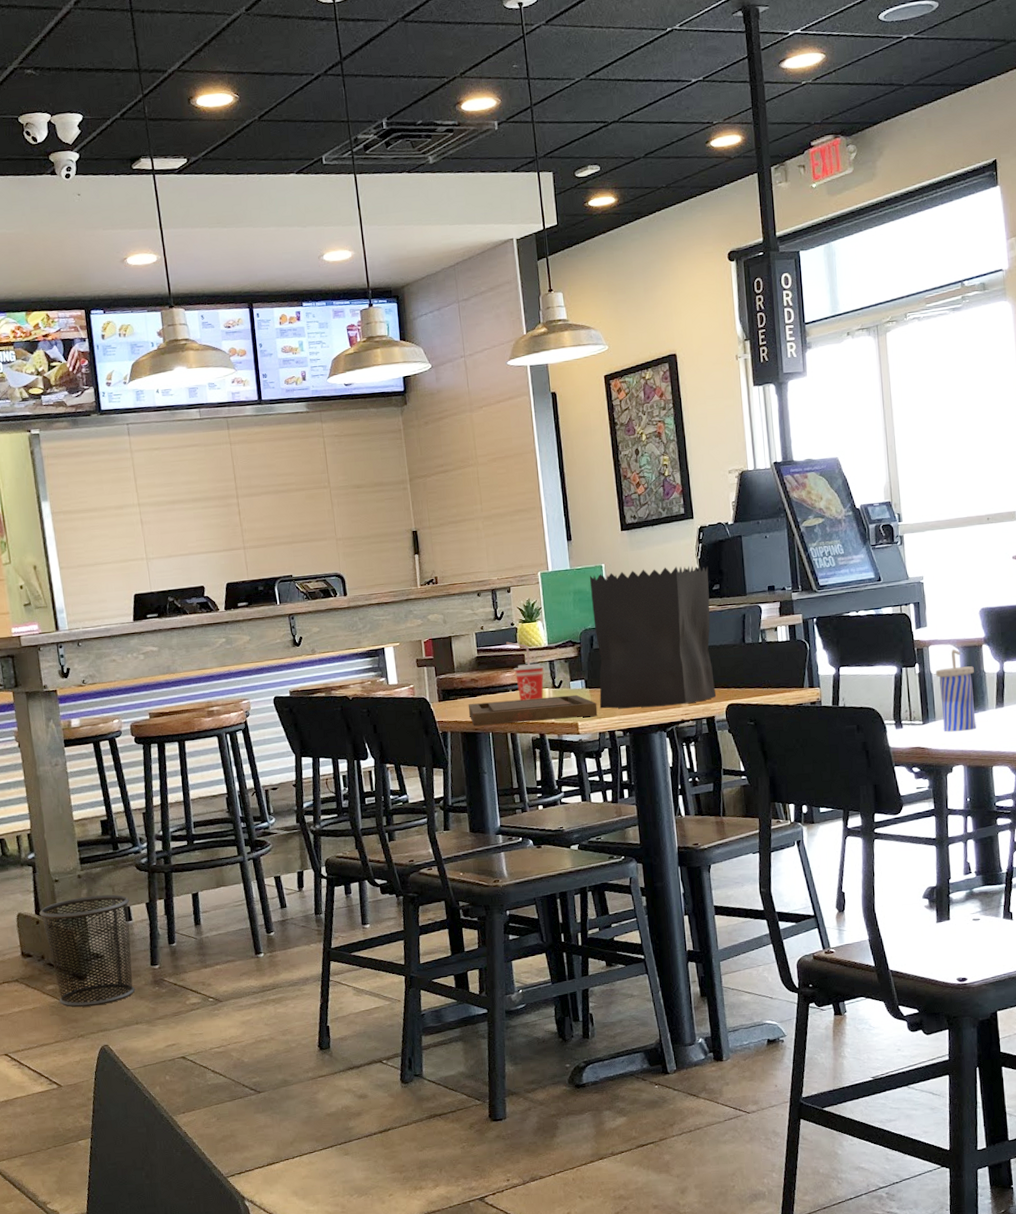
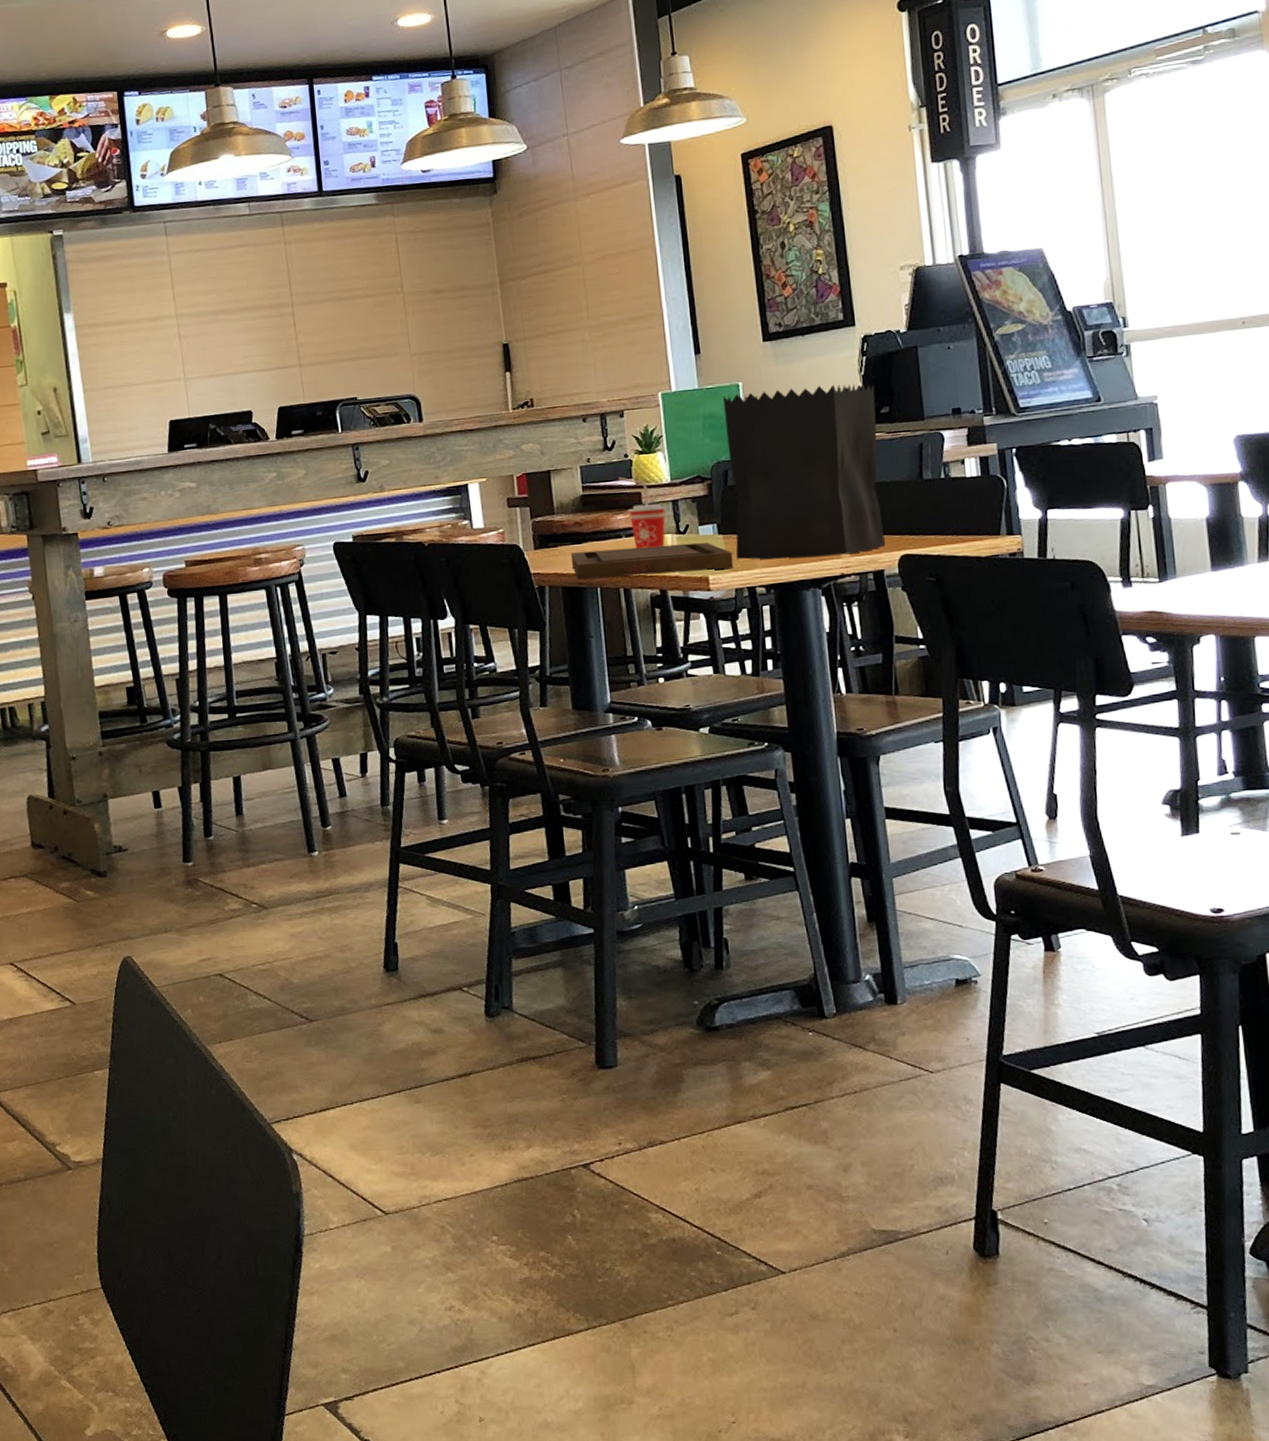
trash can: present [39,894,136,1008] -> none [53,775,164,910]
beverage cup: present [936,649,976,733] -> none [1176,487,1232,594]

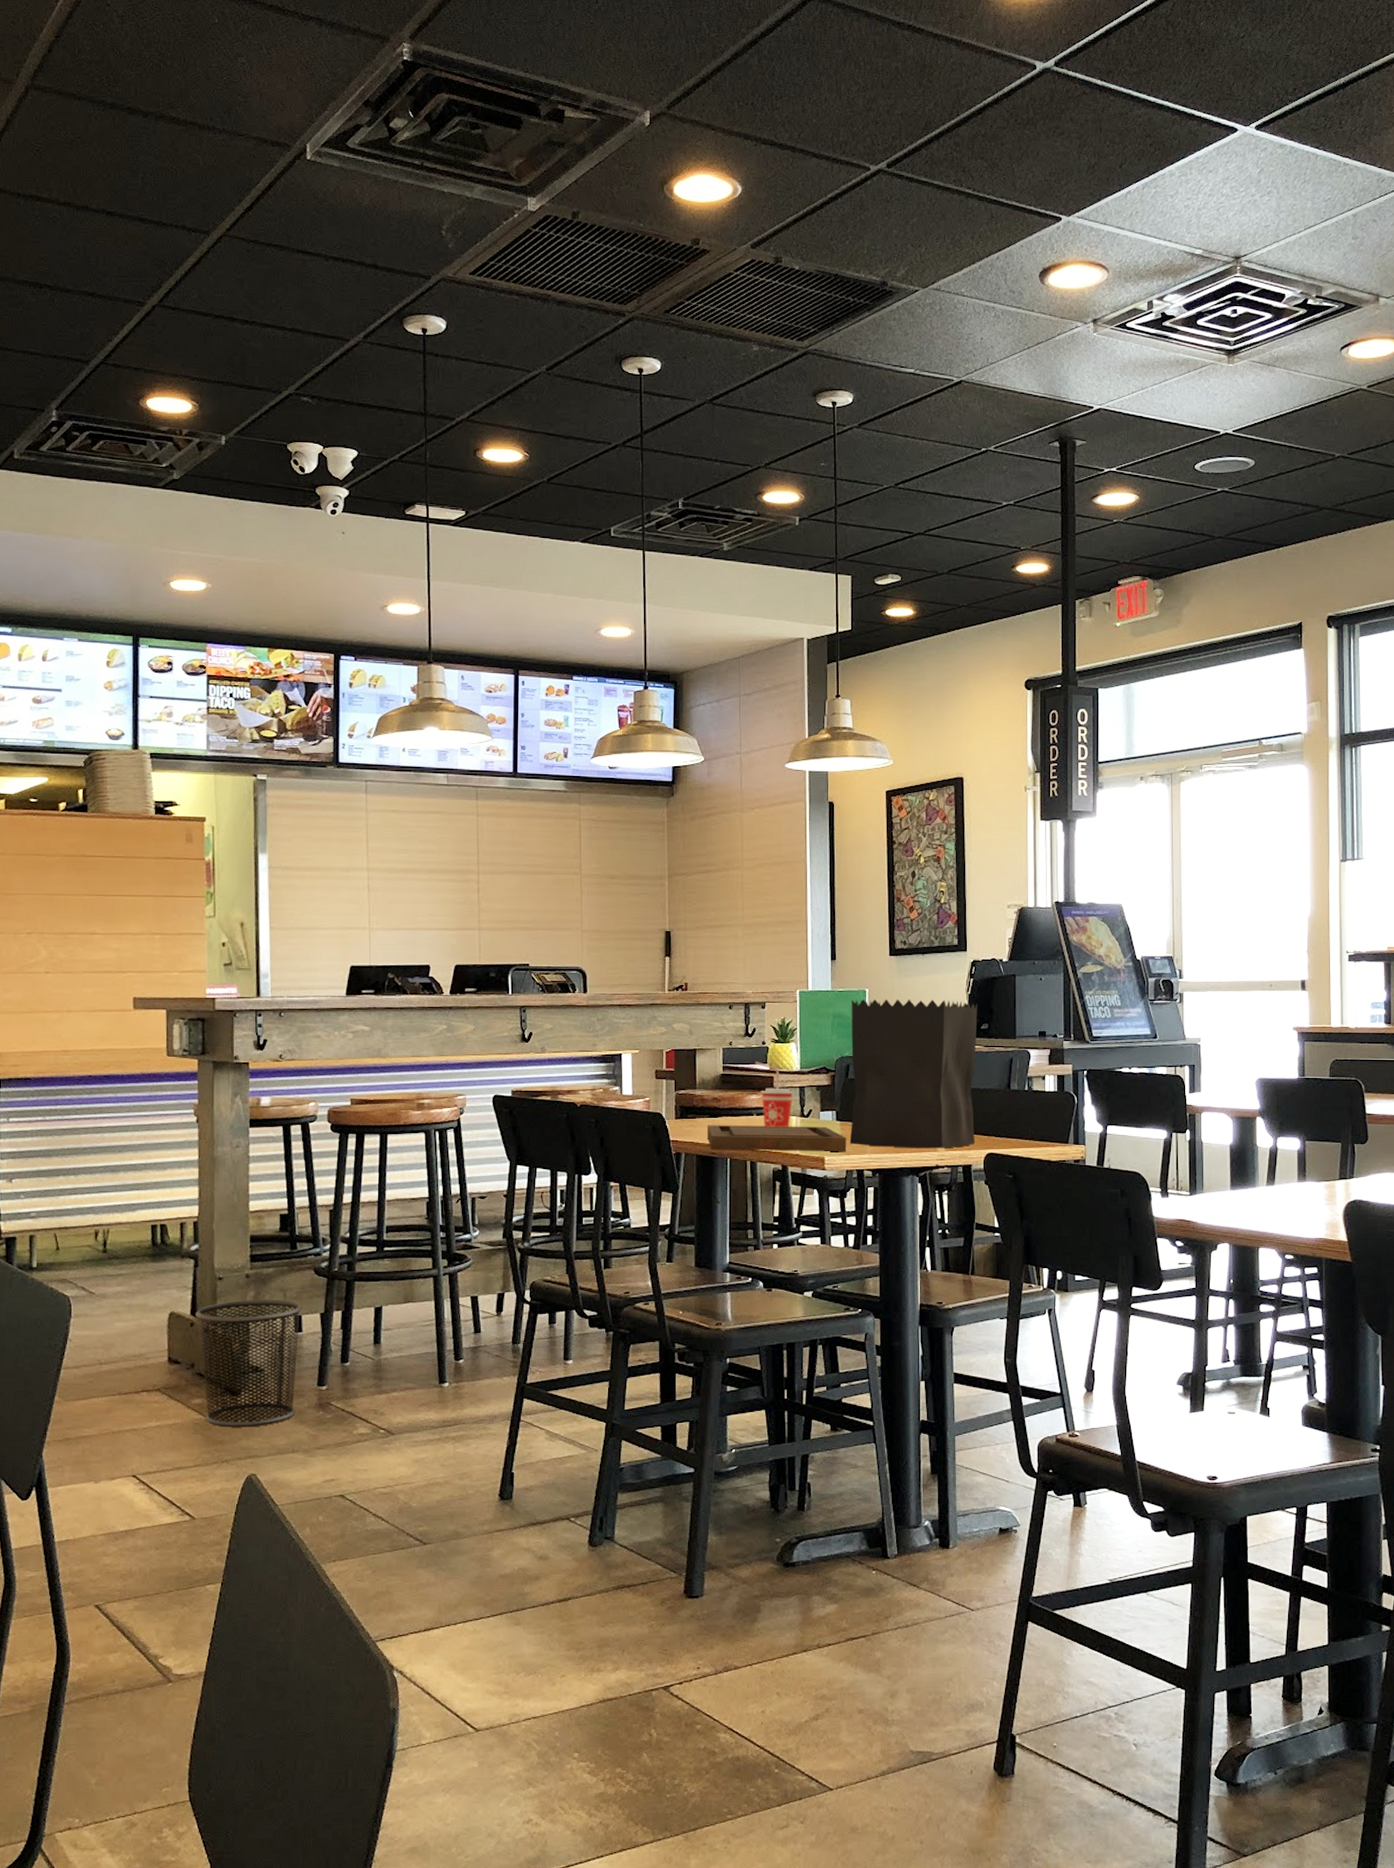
trash can: none [53,775,164,910] -> present [195,1299,303,1427]

